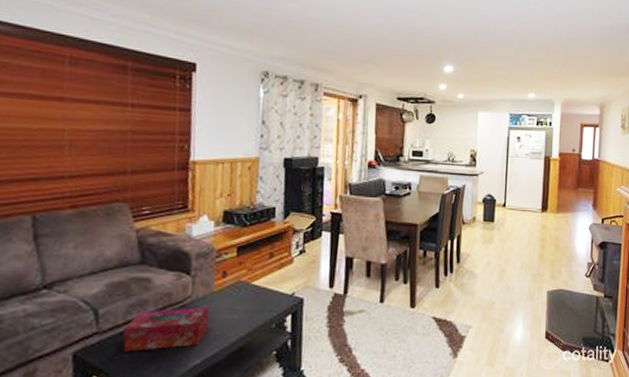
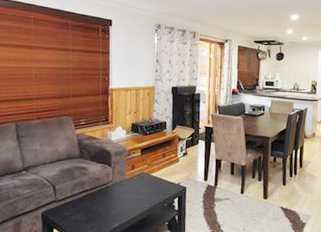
tissue box: present [123,307,210,352] -> none [71,188,124,215]

